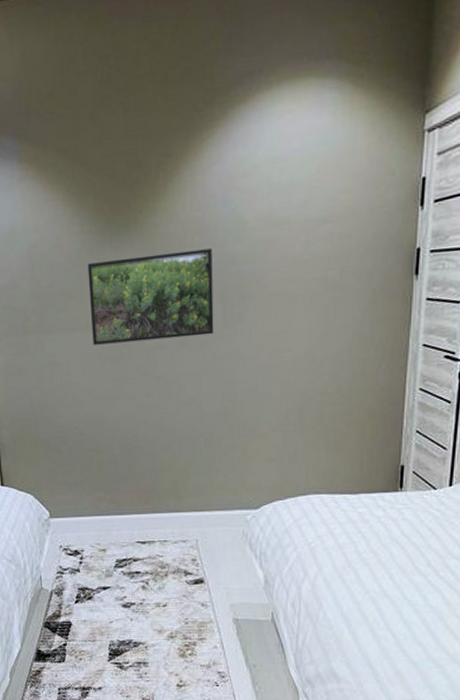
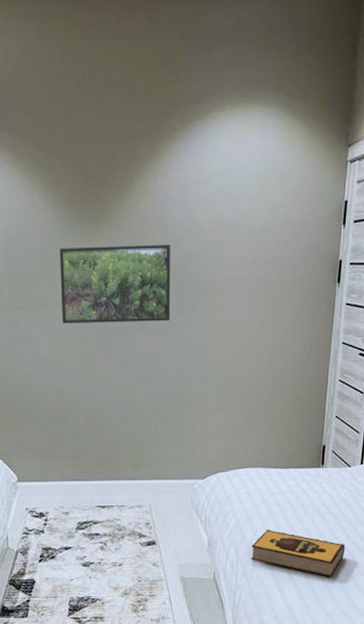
hardback book: none [315,564,432,618] -> present [251,529,345,577]

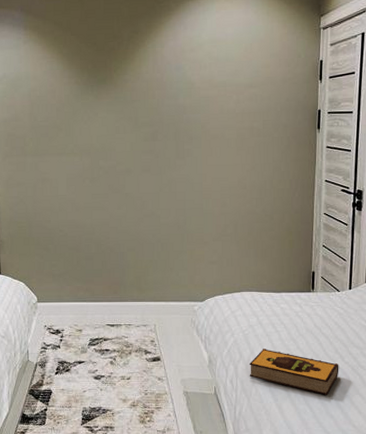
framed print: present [59,245,171,324] -> none [74,101,170,167]

